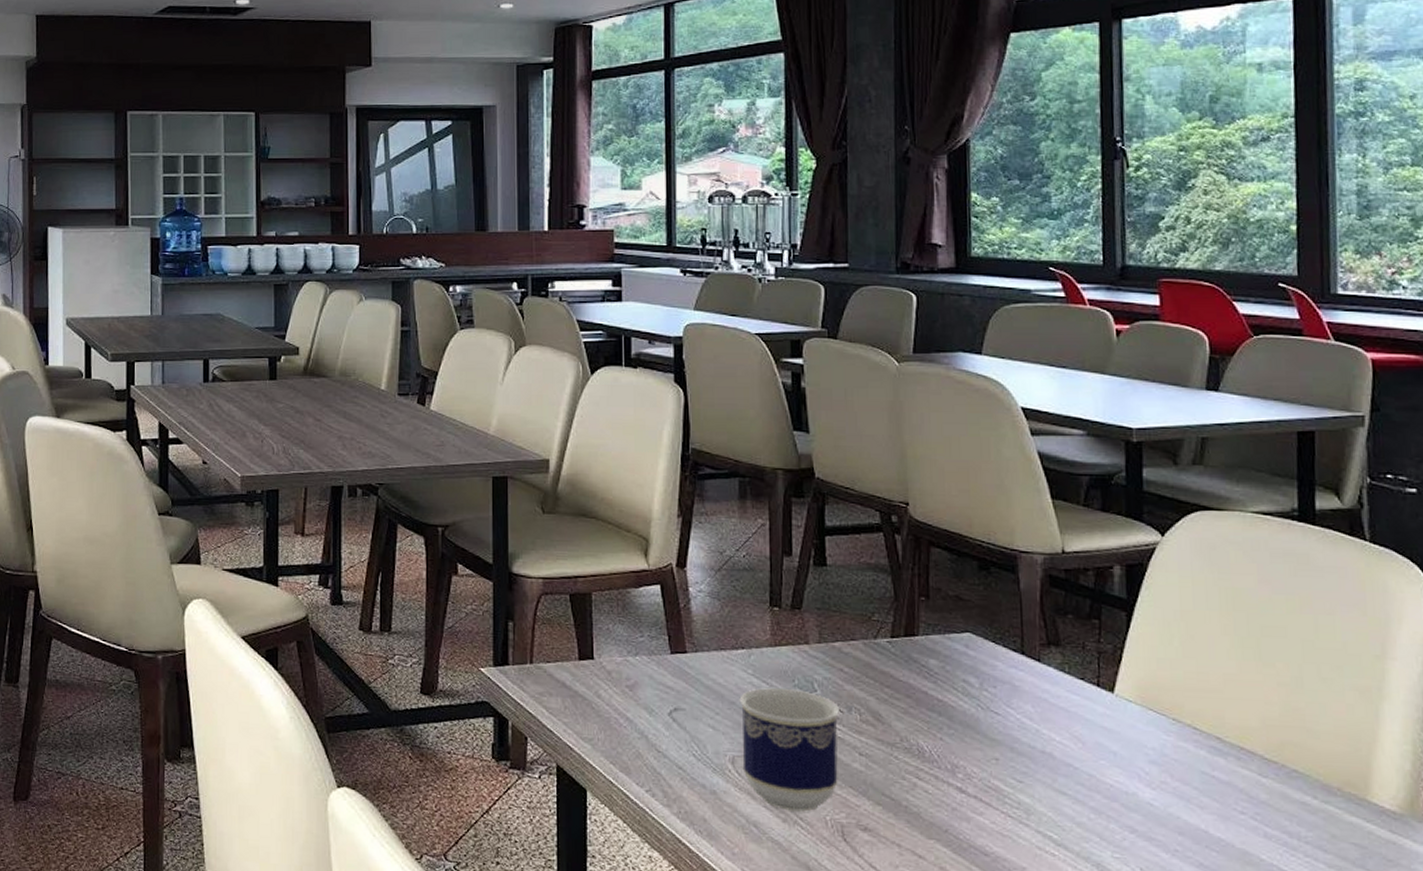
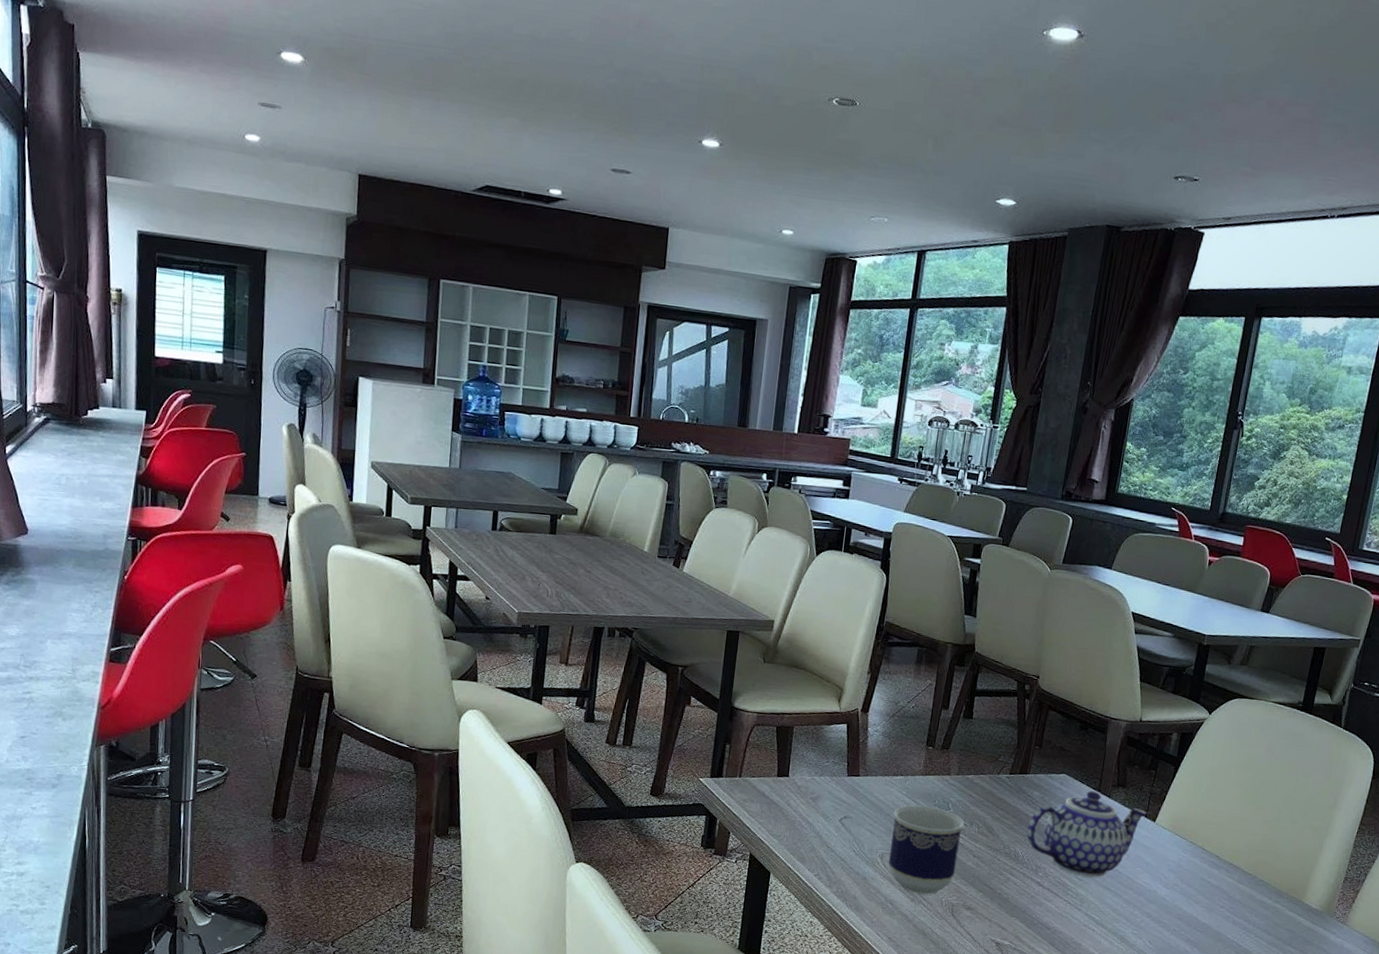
teapot: none [930,654,1099,777] -> present [1027,791,1147,877]

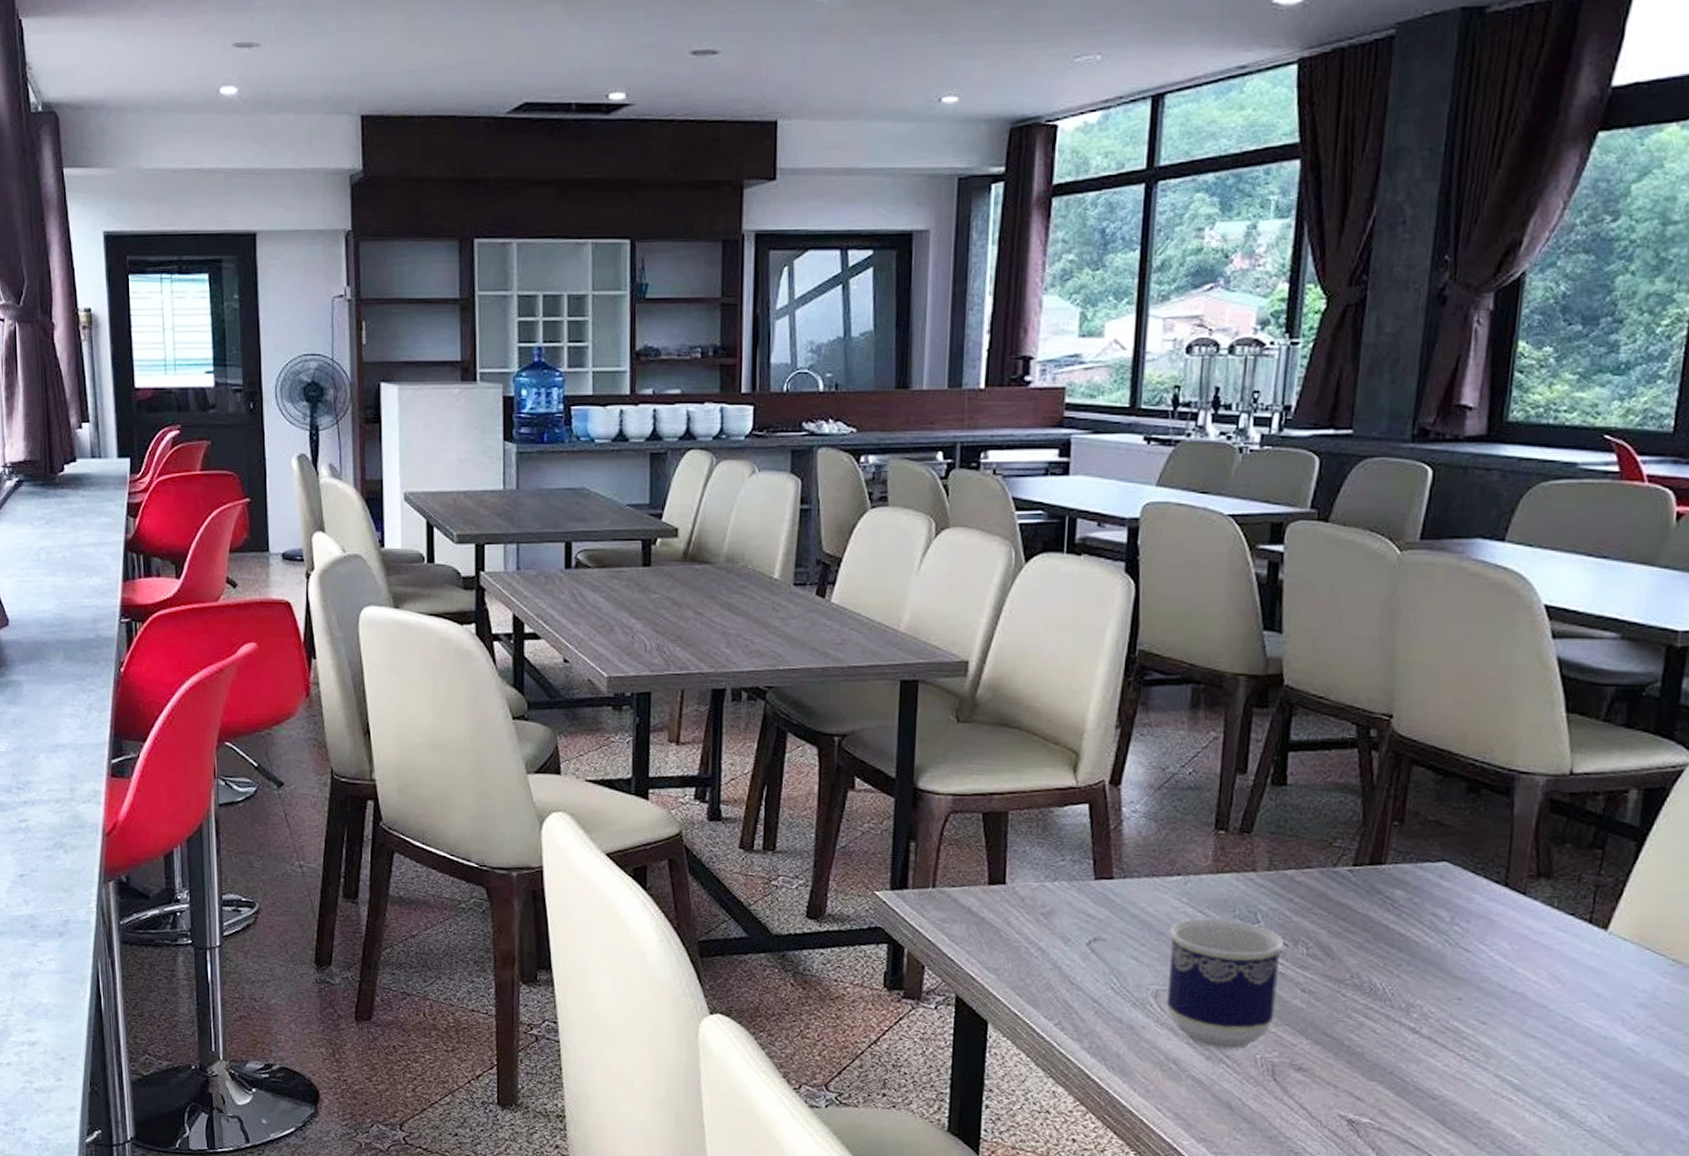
teapot: present [1027,791,1147,877] -> none [1388,886,1592,1019]

